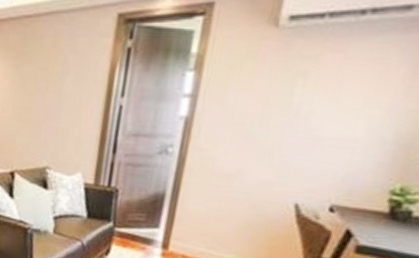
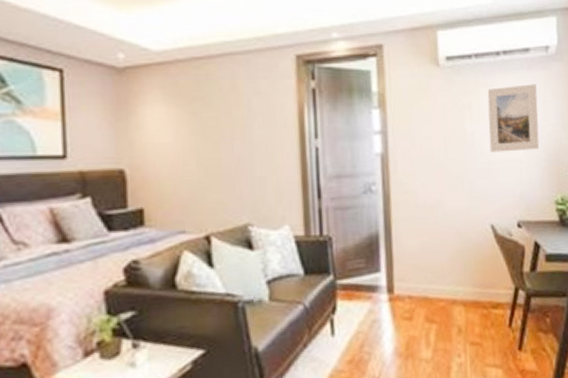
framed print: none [317,51,409,130] -> present [487,84,539,152]

